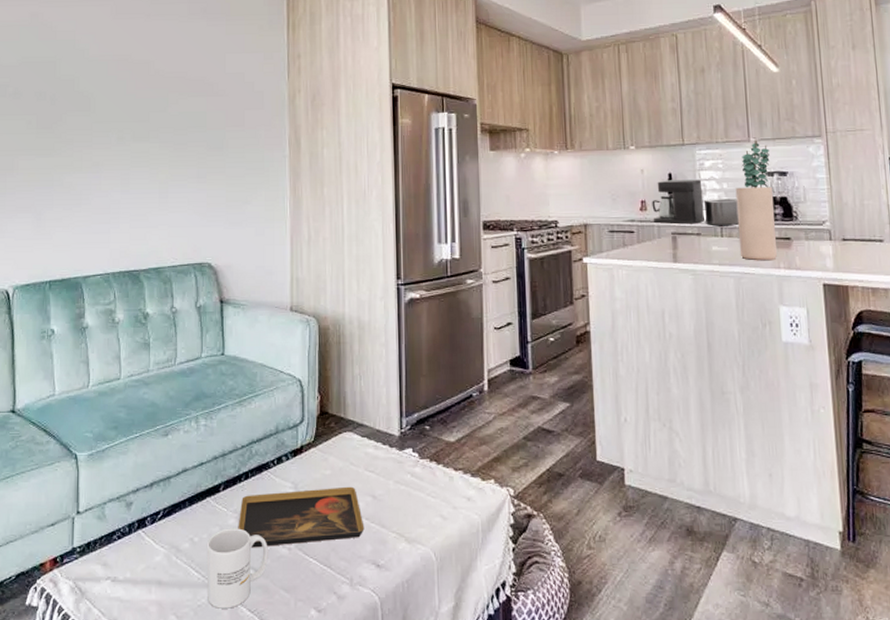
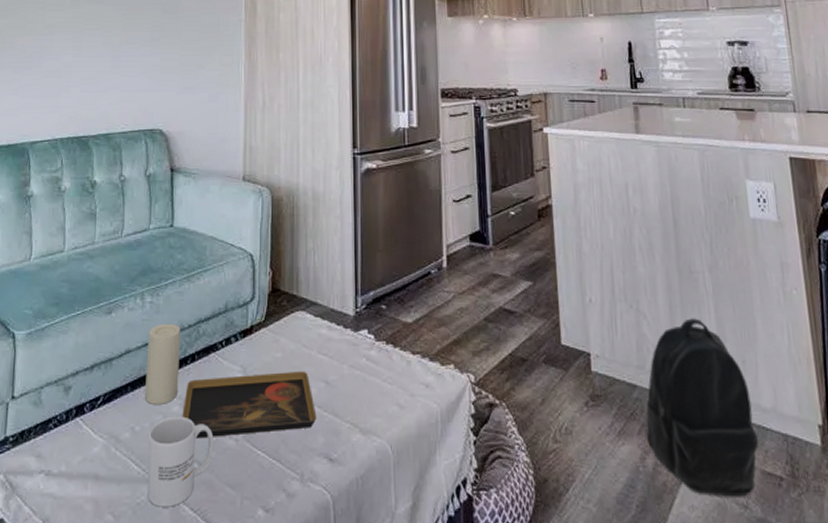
candle: none [203,444,234,518] -> present [145,323,180,404]
coffee maker: present [652,179,706,225] -> none [612,48,667,94]
backpack: none [675,435,781,596] -> present [646,318,759,497]
toaster: present [704,198,739,226] -> none [665,68,701,97]
vase: present [735,137,778,261] -> none [696,6,741,133]

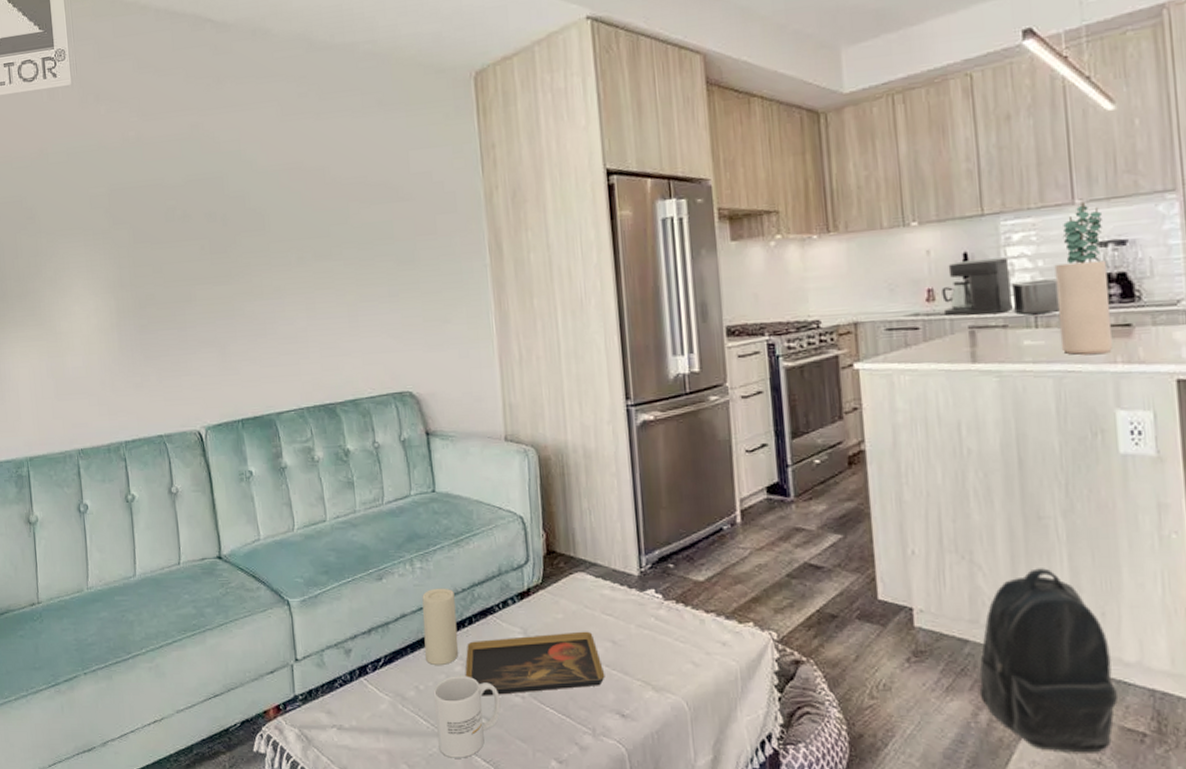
coffee maker: none [612,48,667,94] -> present [941,257,1014,316]
toaster: none [665,68,701,97] -> present [1012,278,1060,315]
vase: none [696,6,741,133] -> present [1054,198,1113,355]

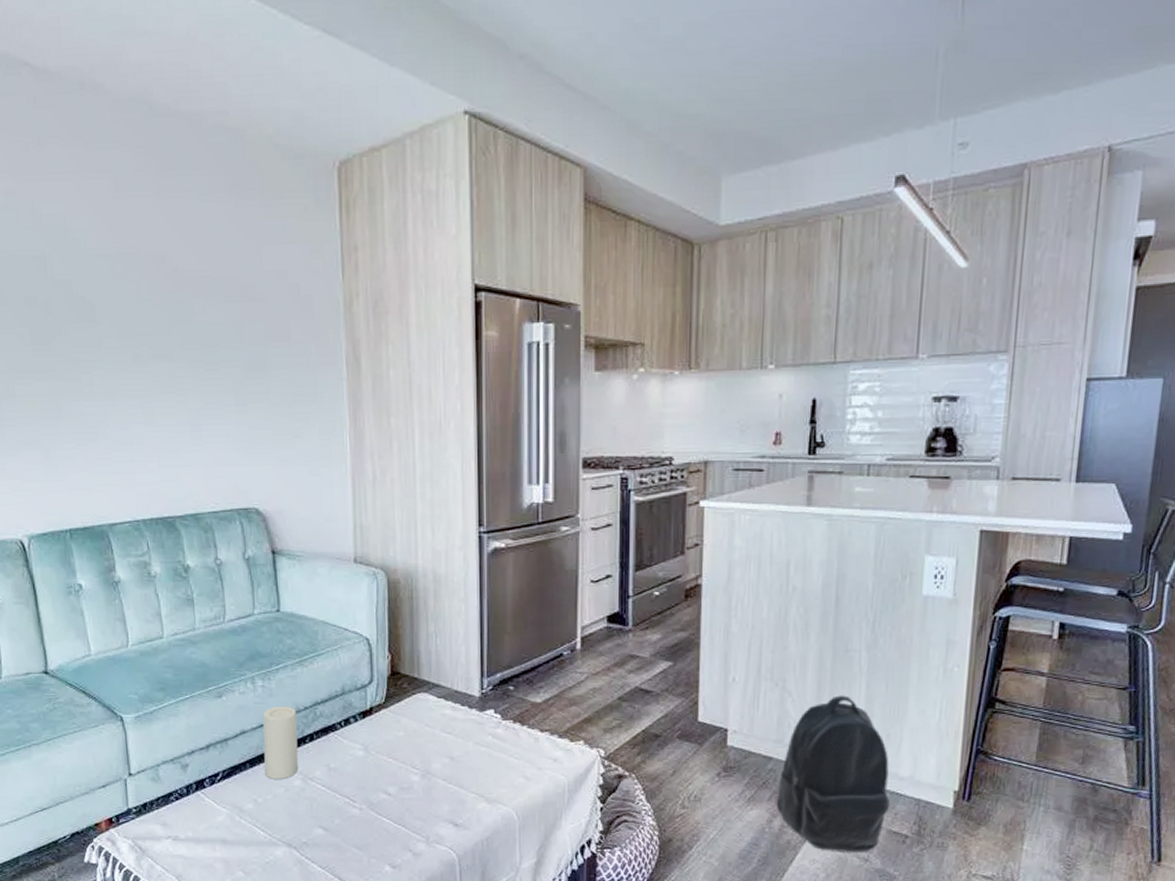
mug: present [433,676,501,758] -> none [271,789,339,865]
decorative tray: present [465,631,605,696] -> none [304,748,441,808]
coffee maker: present [941,257,1014,316] -> none [787,406,852,461]
toaster: present [1012,278,1060,315] -> none [851,429,893,463]
vase: present [1054,198,1113,355] -> none [887,353,940,504]

